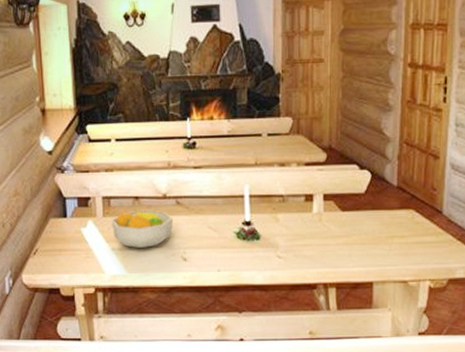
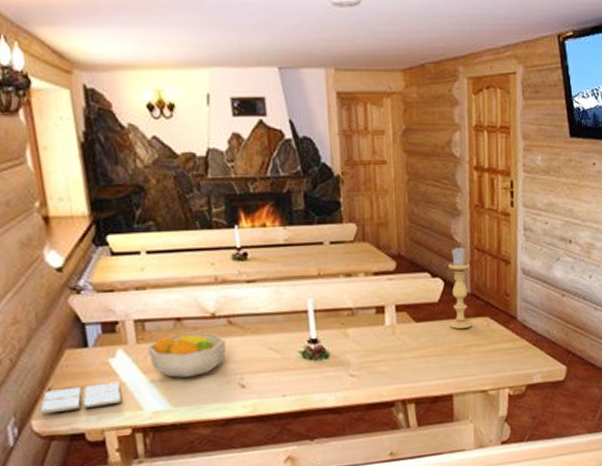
drink coaster: none [29,248,89,270] -> present [40,381,121,415]
candle holder: none [374,140,399,219] -> present [448,246,472,329]

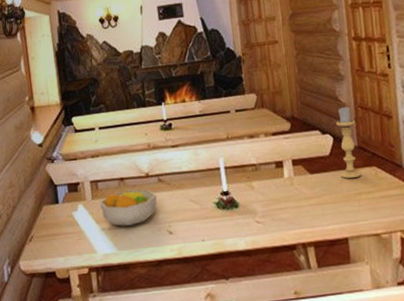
drink coaster: present [40,381,121,415] -> none [26,230,81,257]

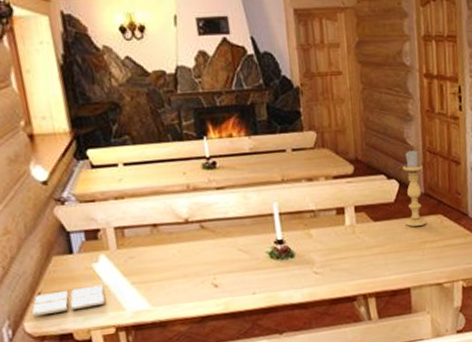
drink coaster: none [26,230,81,257] -> present [31,284,105,317]
fruit bowl: present [100,189,157,226] -> none [127,237,200,279]

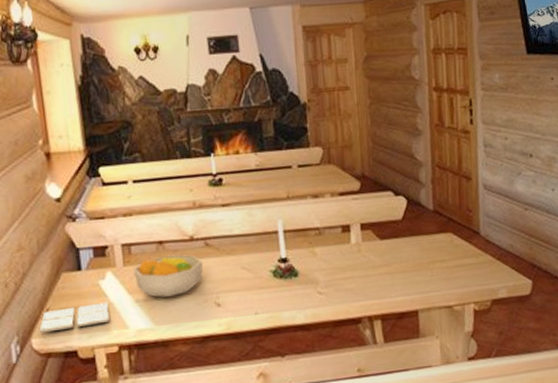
fruit bowl: none [127,237,200,279] -> present [133,254,203,297]
candle holder: present [403,149,426,227] -> none [411,165,435,246]

